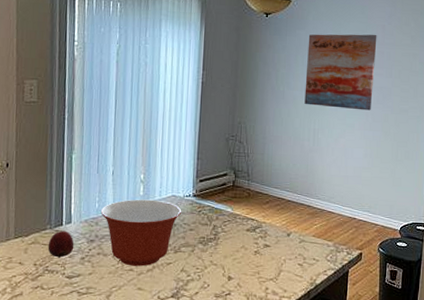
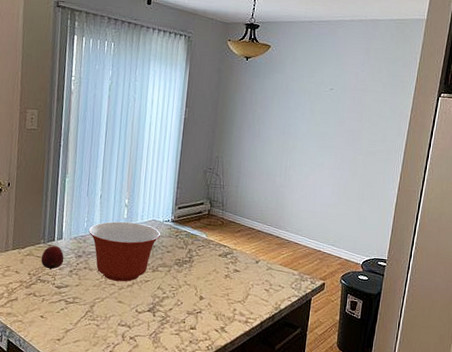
wall art: present [304,34,377,111] -> none [278,78,350,152]

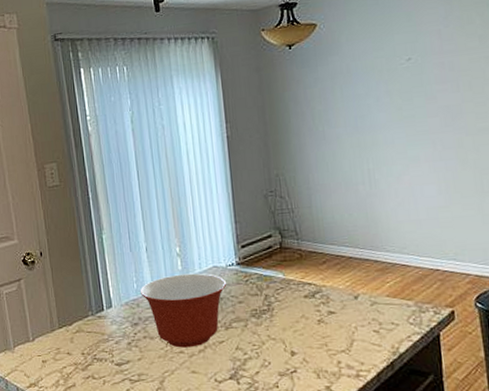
apple: present [41,245,64,270] -> none [92,316,119,345]

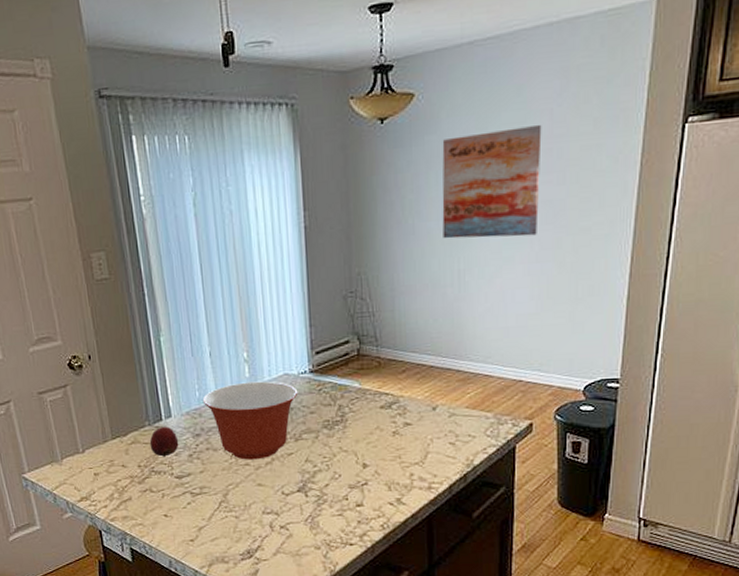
apple: none [92,316,119,345] -> present [149,426,179,457]
wall art: none [344,44,438,142] -> present [442,125,542,239]

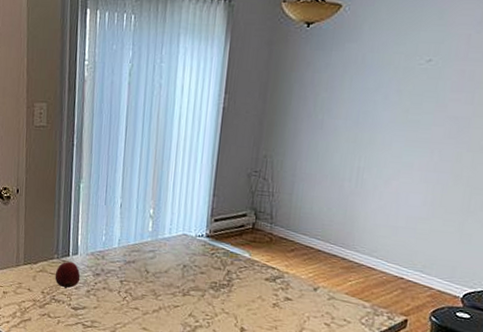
mixing bowl: present [202,381,298,460] -> none [107,235,193,306]
wall art: present [442,125,542,239] -> none [348,47,458,147]

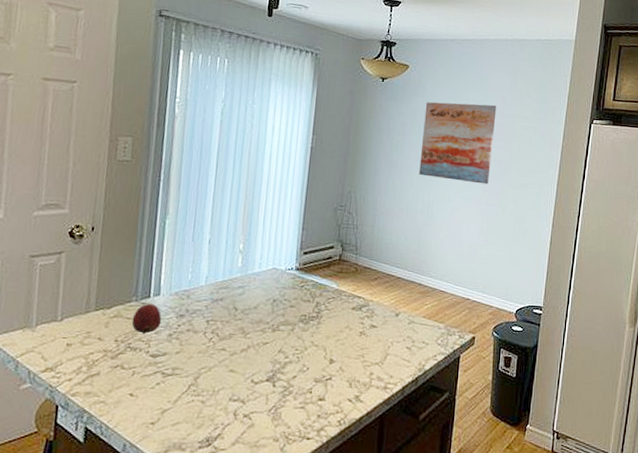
wall art: none [348,47,458,147] -> present [419,102,497,185]

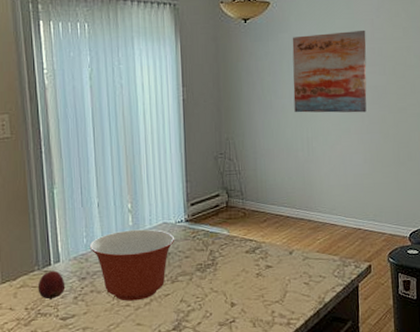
mixing bowl: none [193,271,283,346] -> present [89,229,175,301]

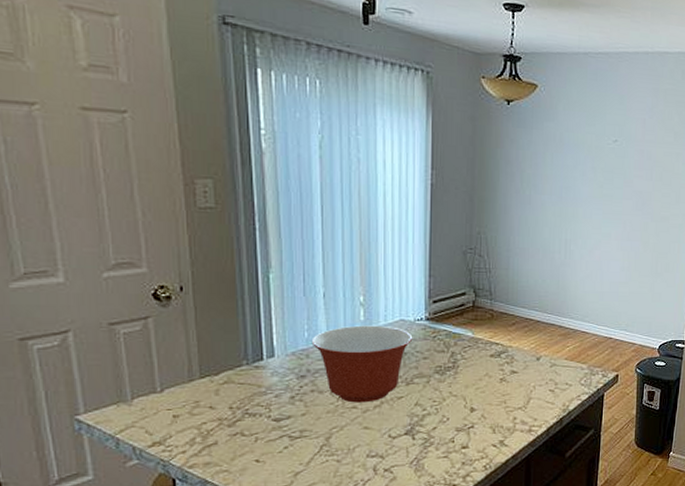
apple: present [37,270,66,300] -> none [246,366,280,398]
wall art: present [292,31,367,113] -> none [554,127,637,218]

